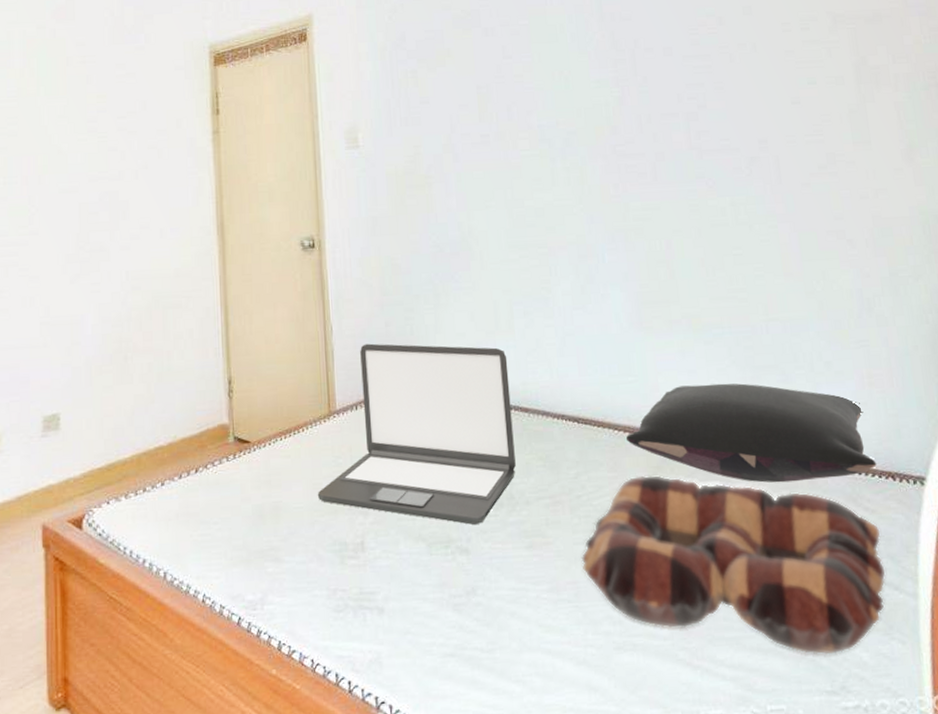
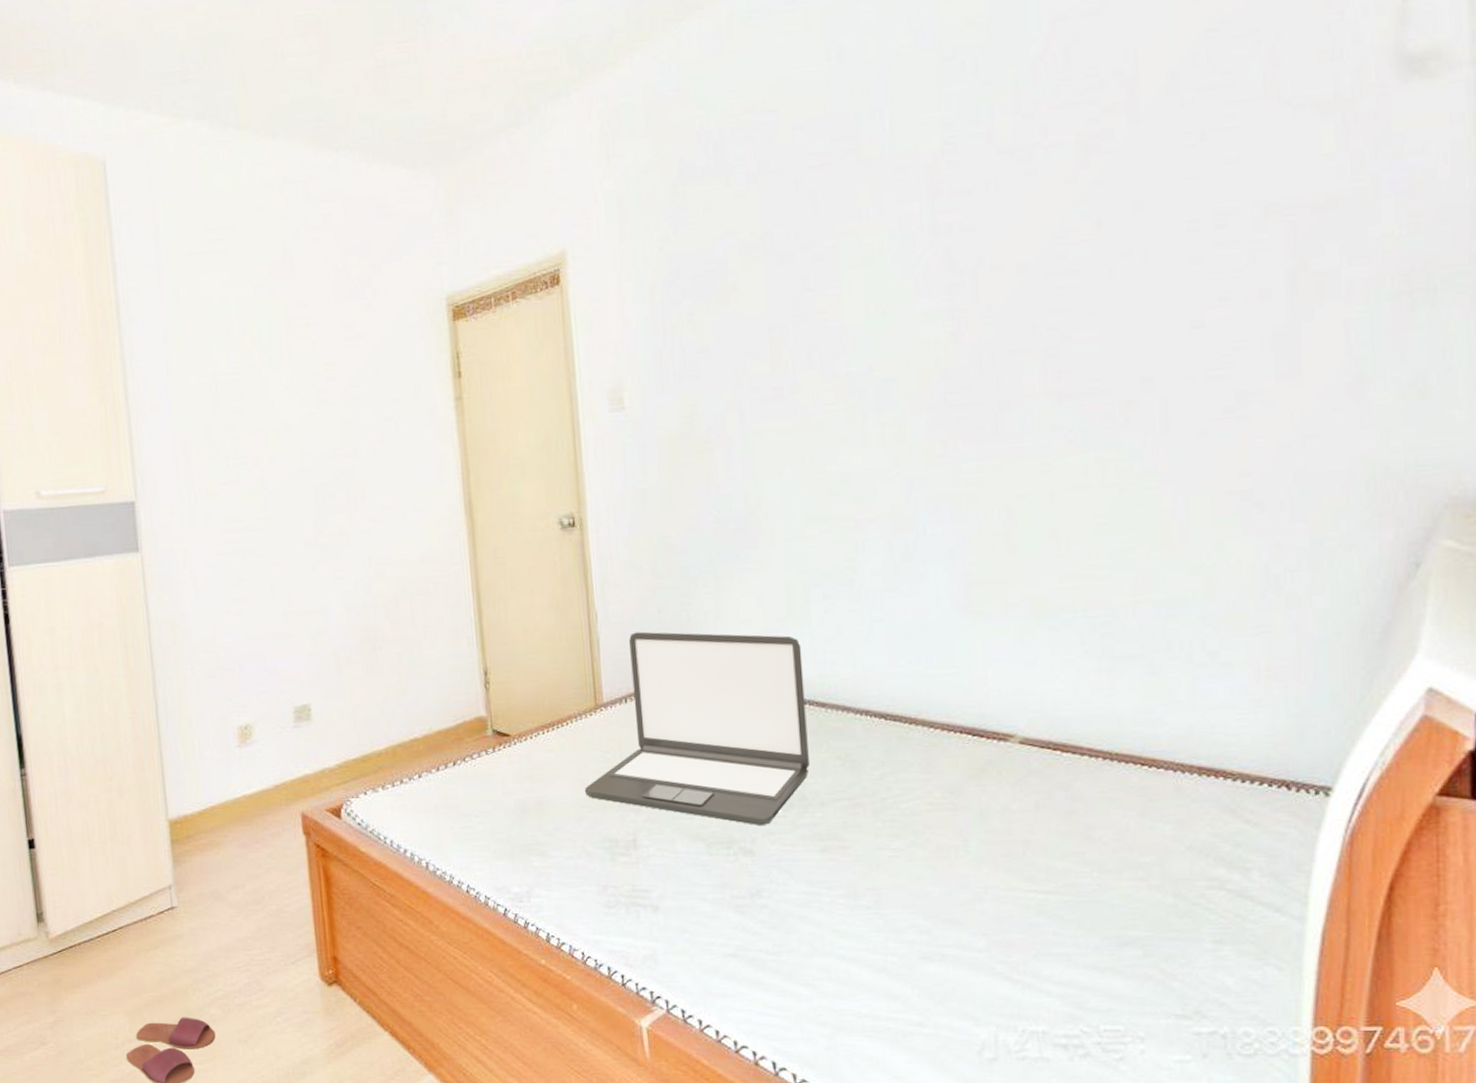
seat cushion: present [581,475,886,655] -> none [883,778,1266,977]
pillow: present [626,383,877,483] -> none [944,676,1267,790]

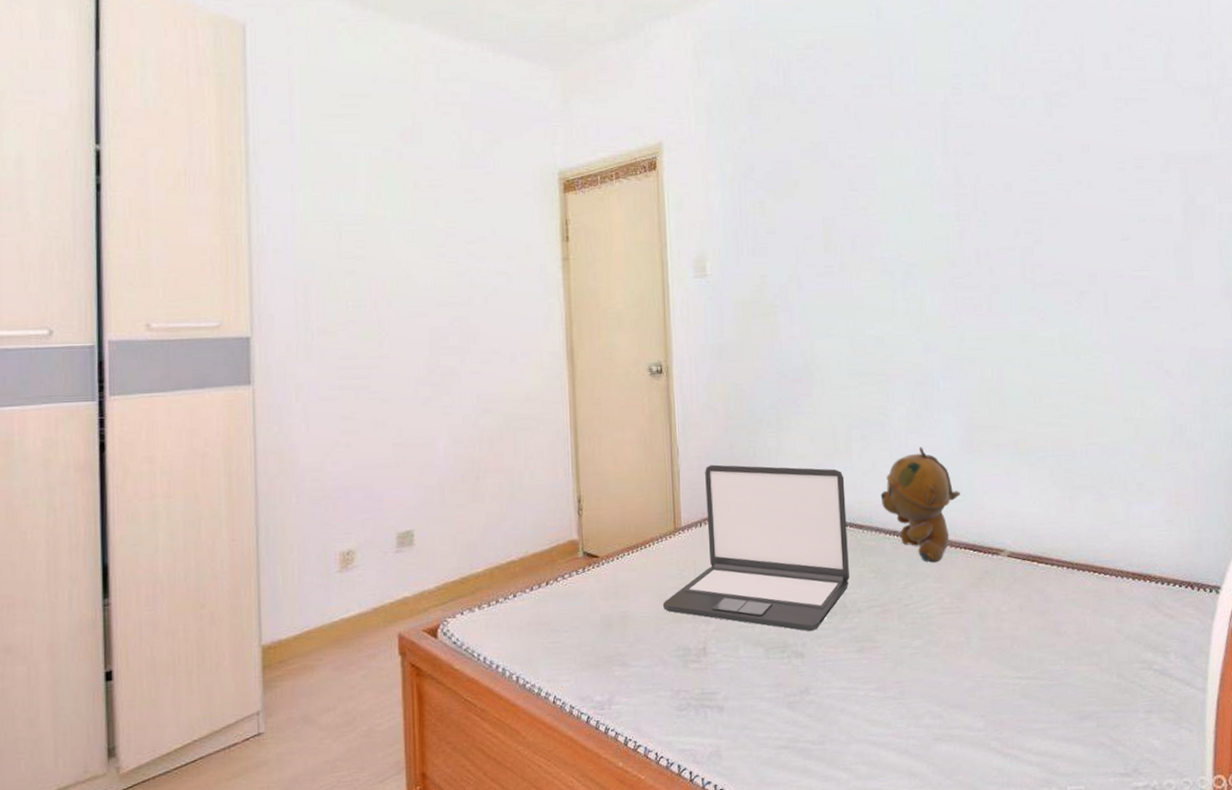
stuffed bear: none [848,608,954,749] -> present [880,447,960,563]

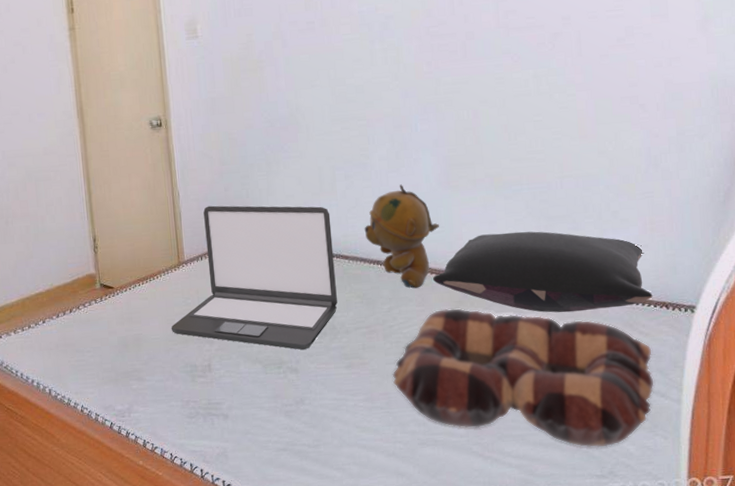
seat cushion: none [906,586,1179,742] -> present [392,308,654,448]
pillow: none [953,502,1178,592] -> present [433,231,653,313]

